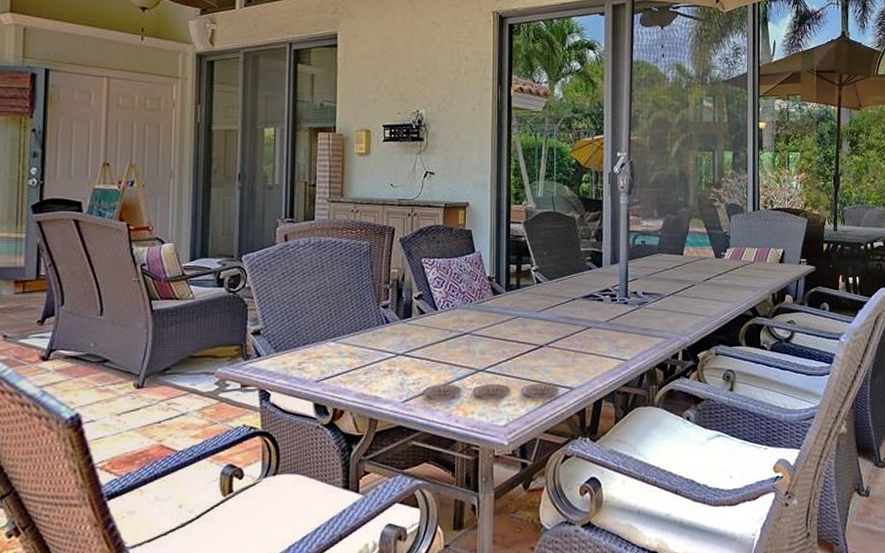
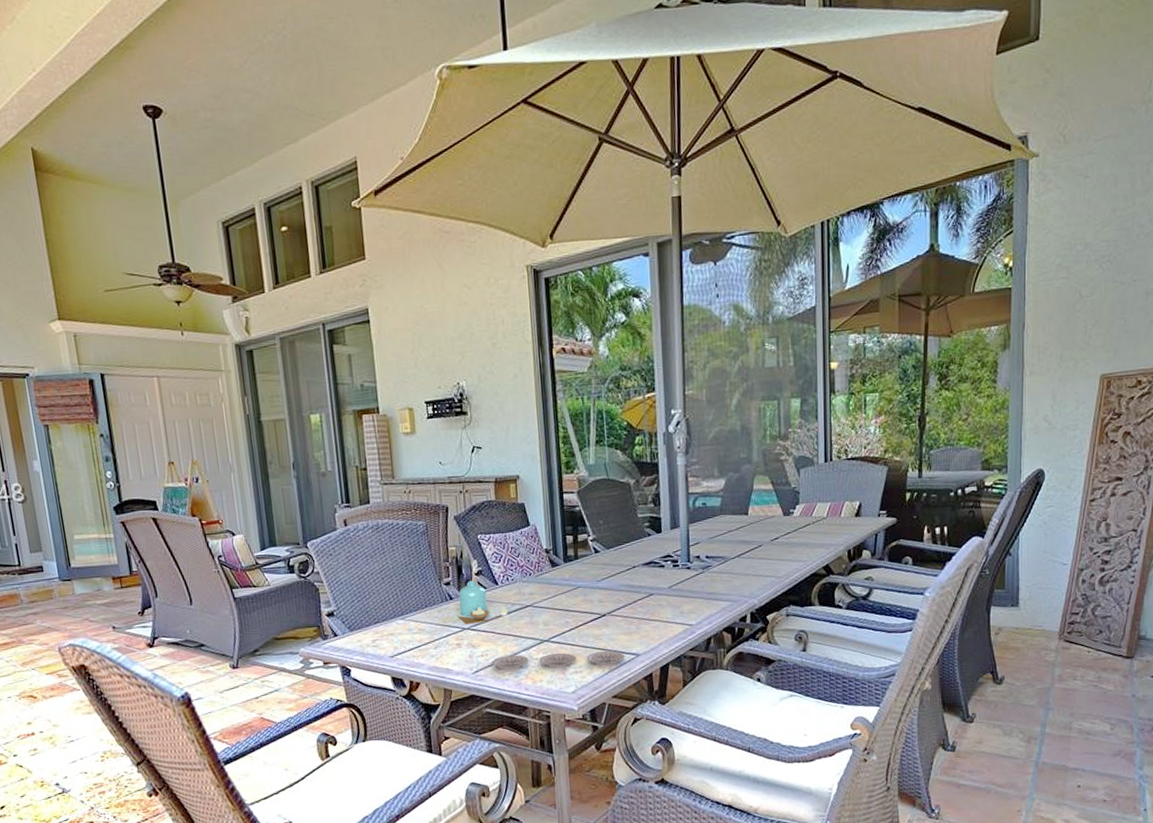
candle: none [392,283,445,350] -> present [457,559,508,625]

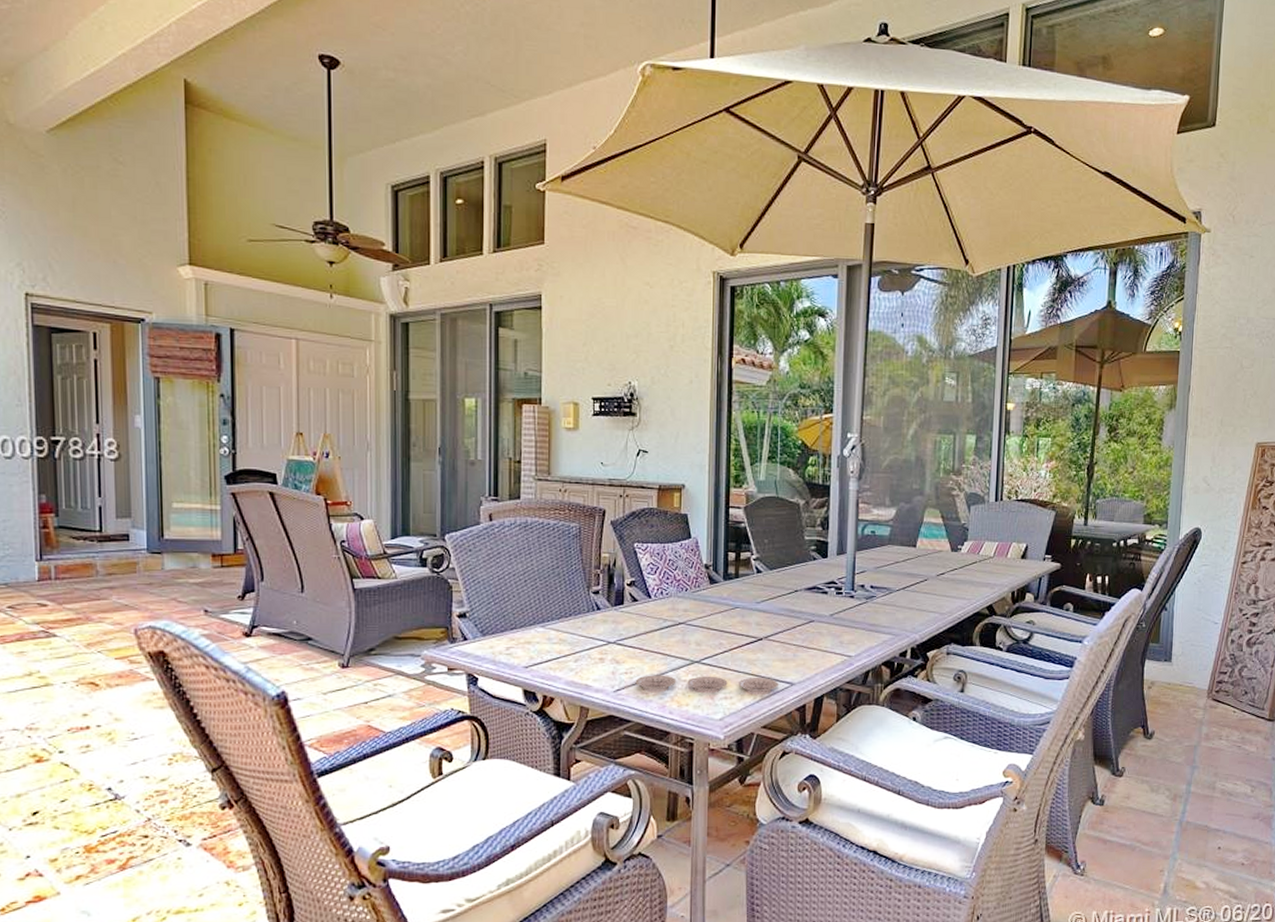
candle: present [457,559,508,625] -> none [603,569,658,639]

